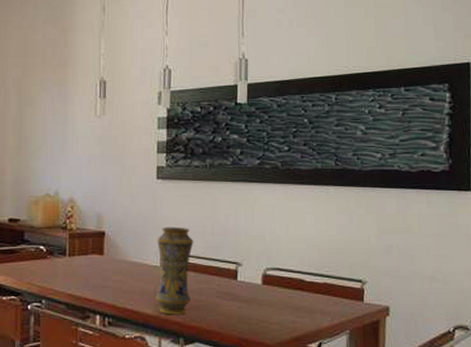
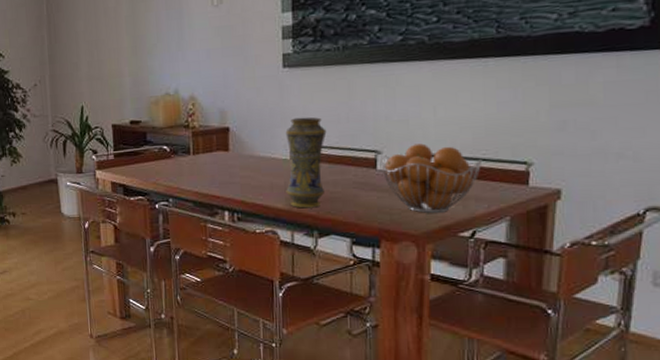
fruit basket: none [241,258,326,324] -> present [381,143,483,213]

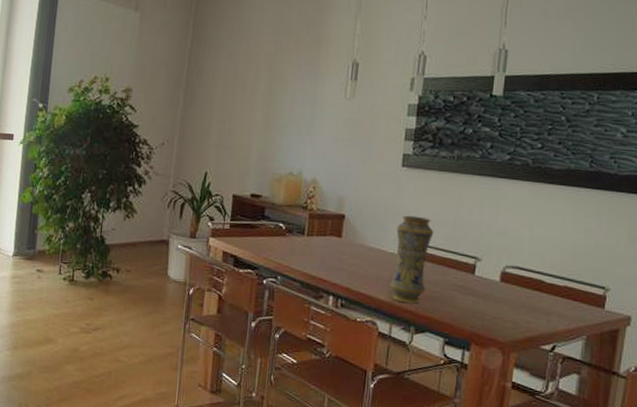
fruit basket: present [381,143,483,213] -> none [479,256,568,324]

